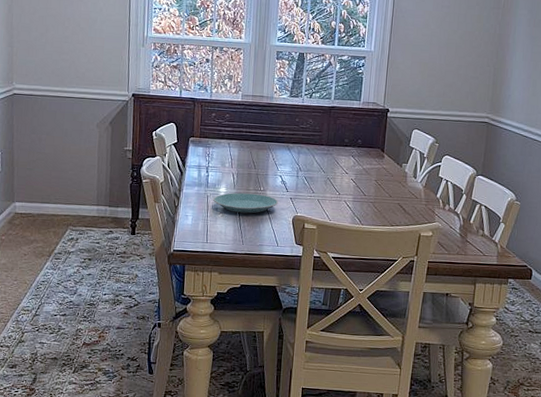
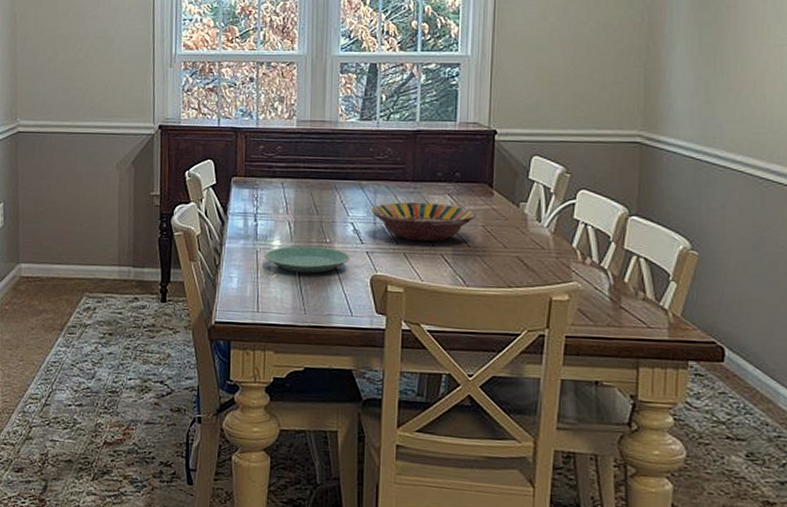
serving bowl: none [295,161,371,192] -> present [371,202,476,242]

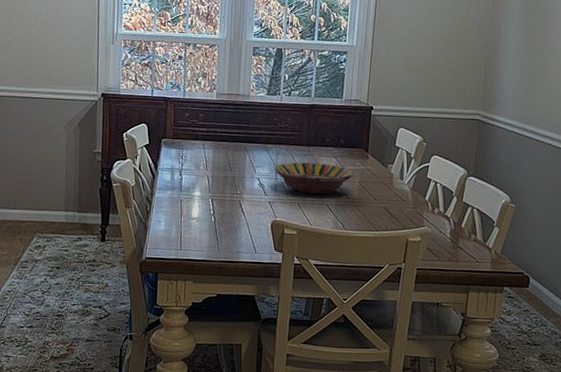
plate: present [265,246,351,273] -> none [187,196,256,219]

